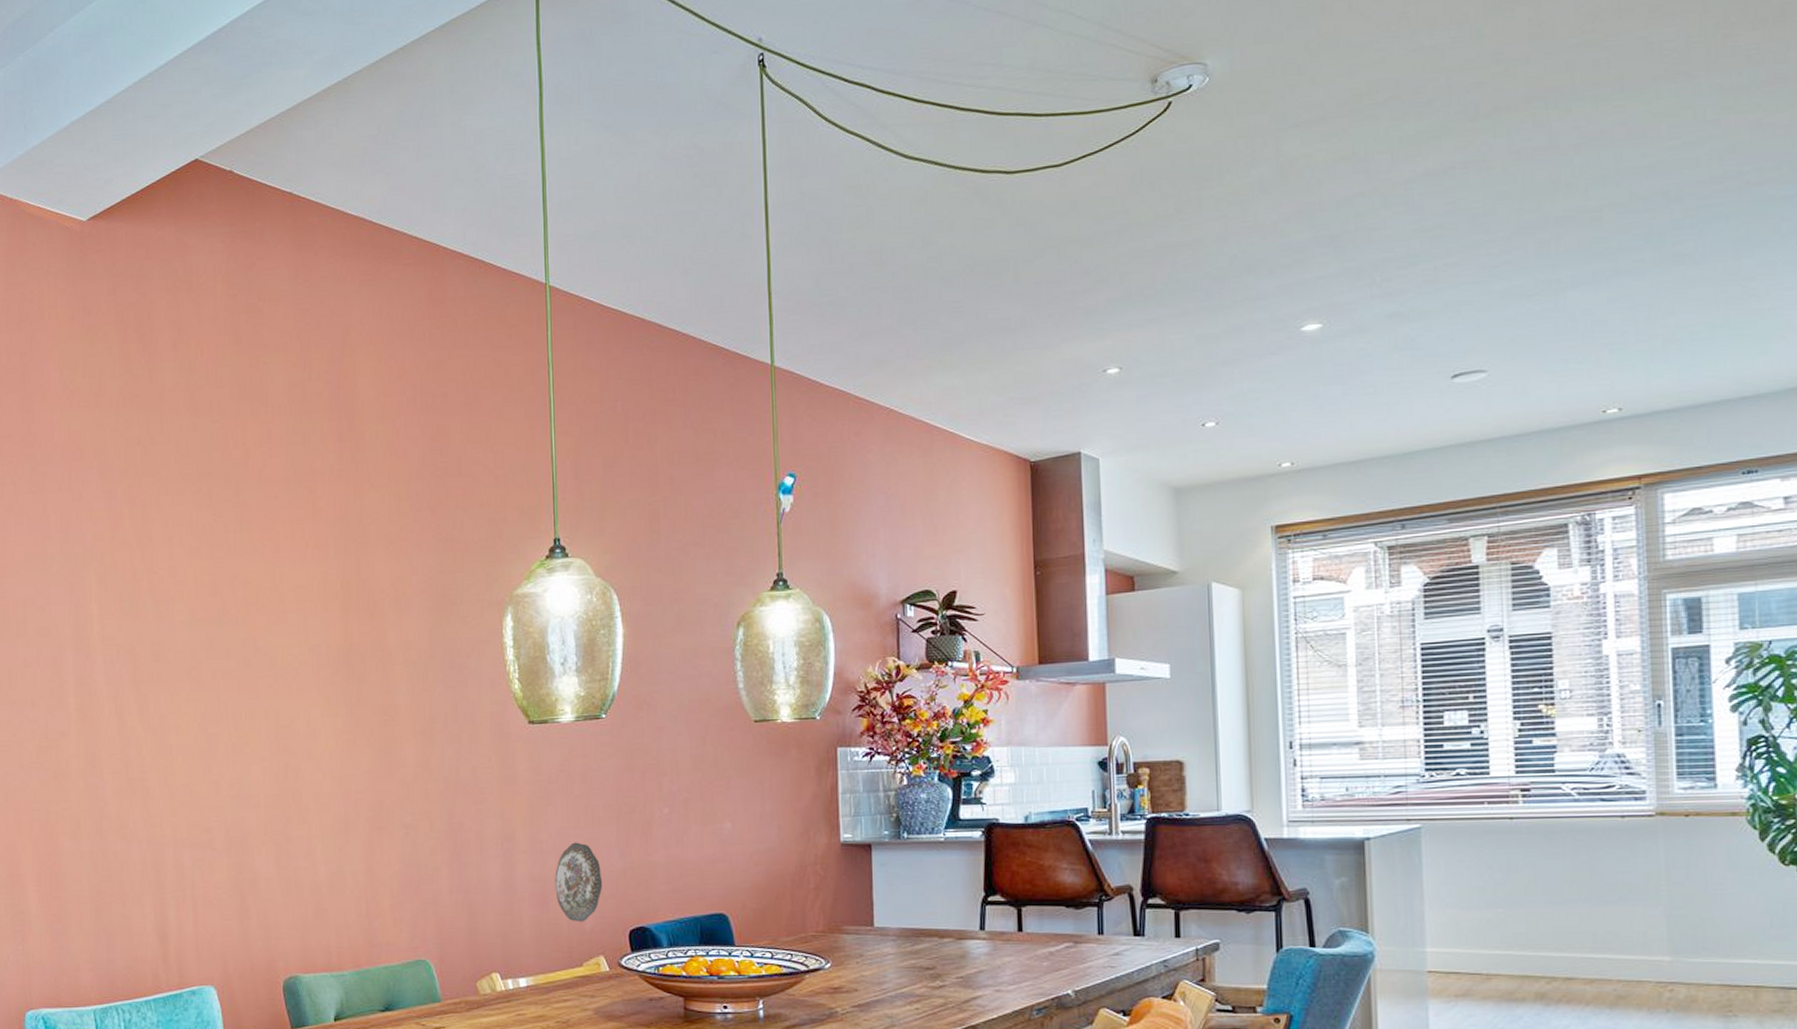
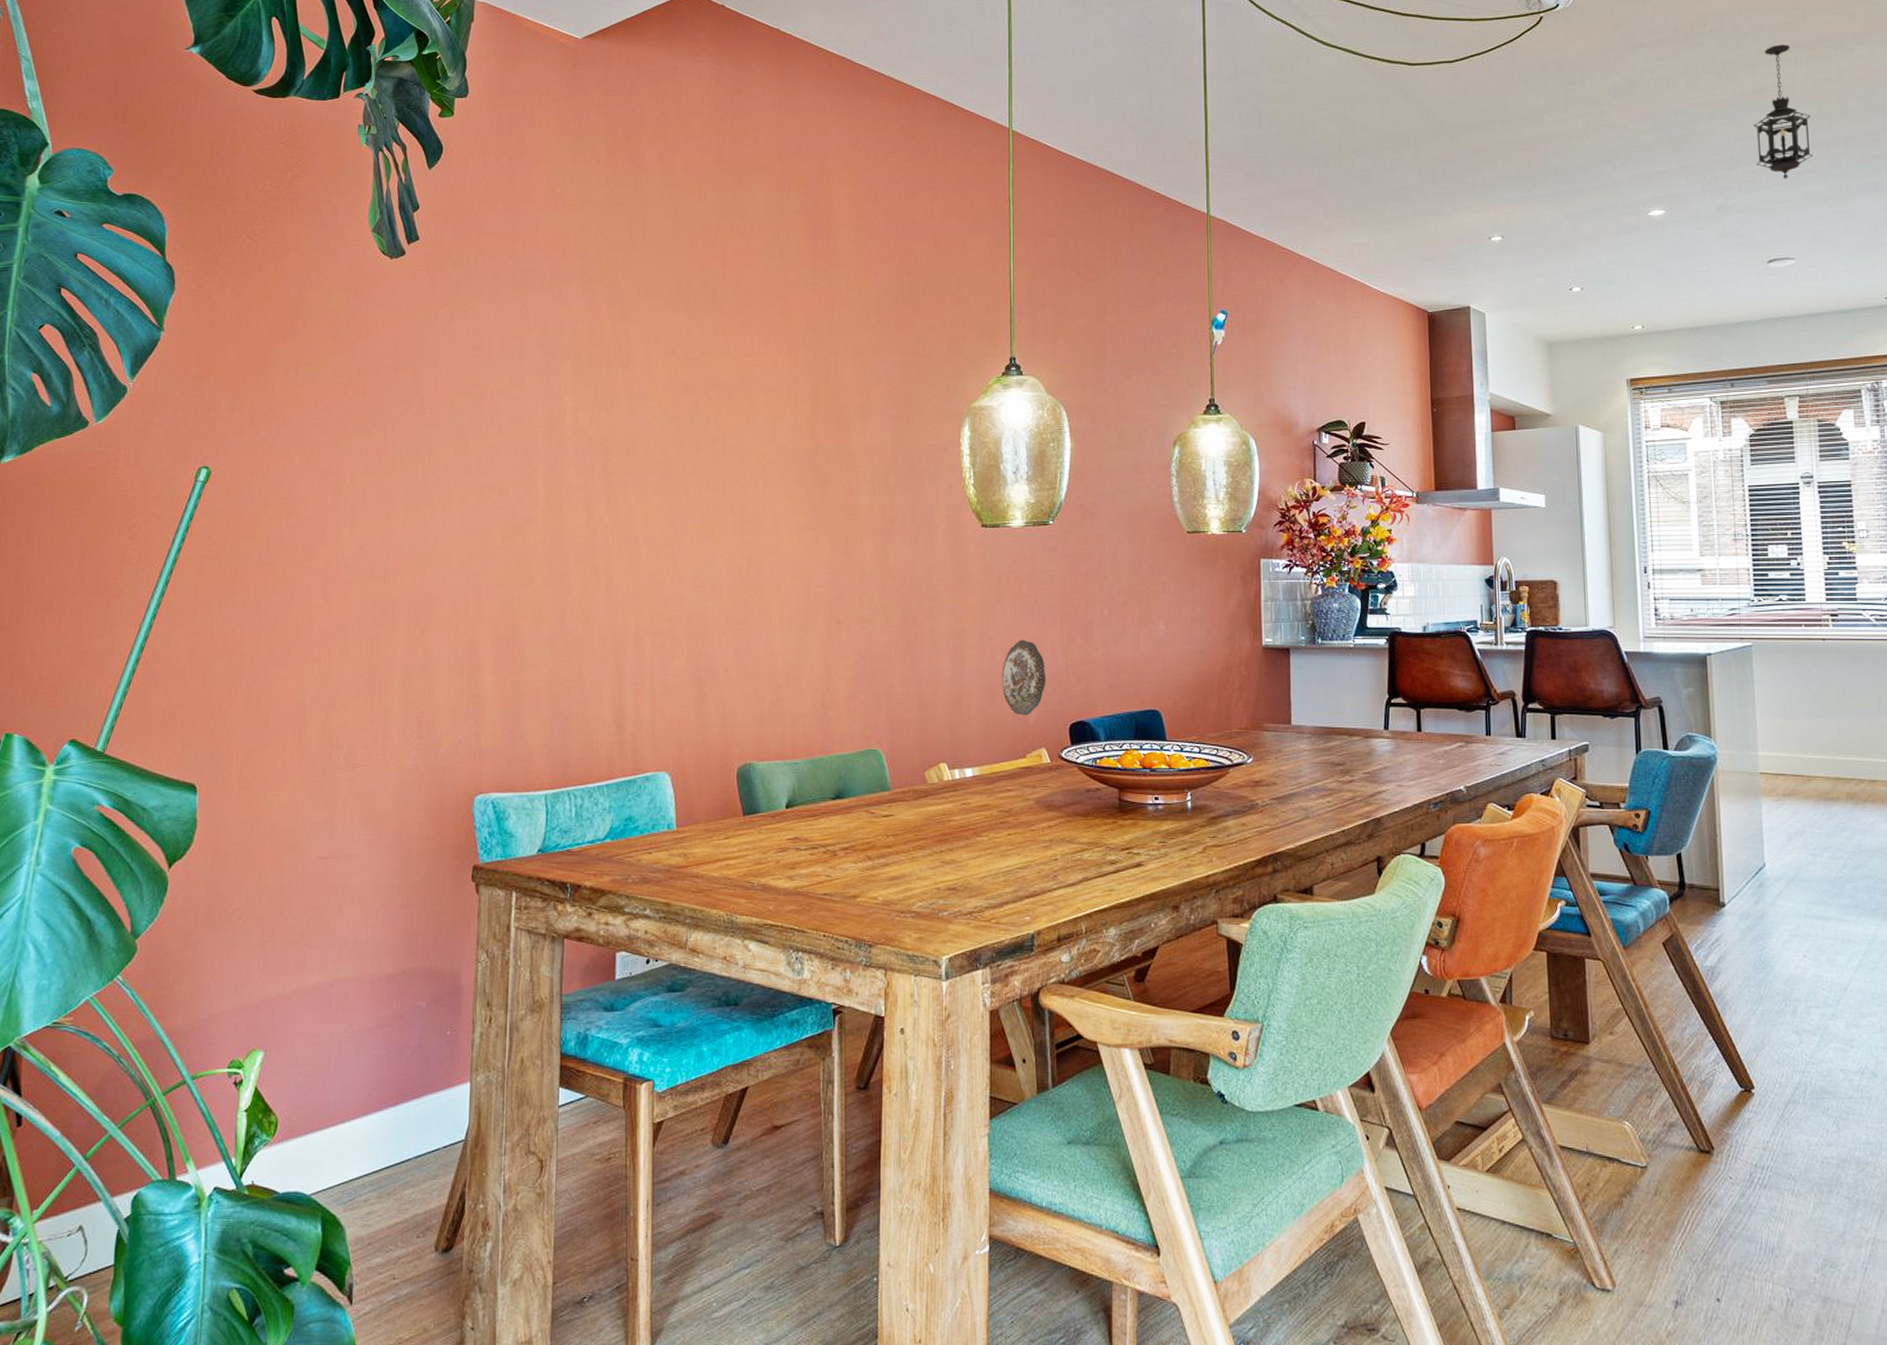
hanging lantern: none [1438,109,1514,276] -> present [1754,44,1813,180]

